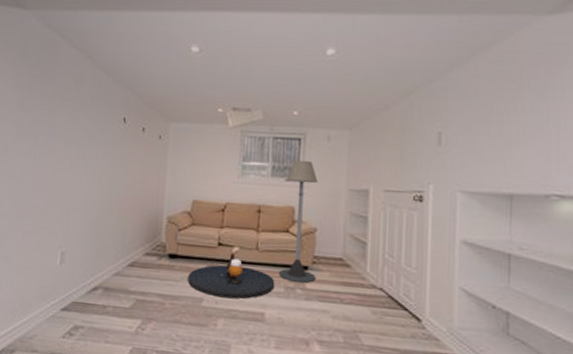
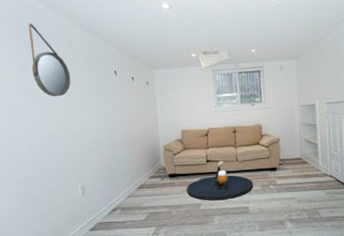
home mirror: none [31,54,73,141] -> present [28,24,71,97]
floor lamp: present [278,160,318,283] -> none [252,87,283,181]

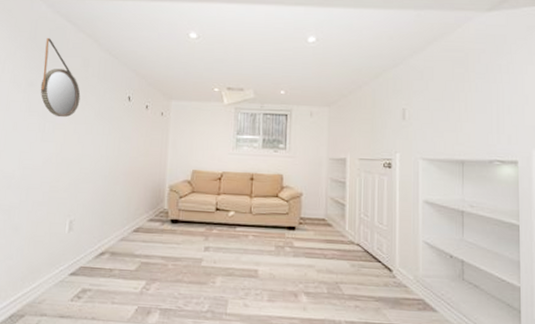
round table: present [187,167,254,201] -> none [189,218,267,258]

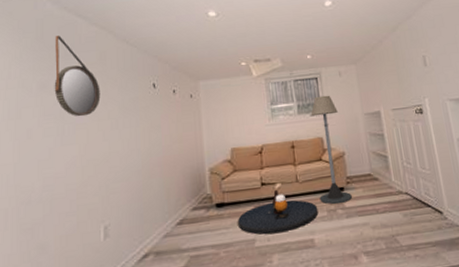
round table: none [189,218,267,258] -> present [238,190,319,235]
floor lamp: none [270,133,303,242] -> present [310,95,352,204]

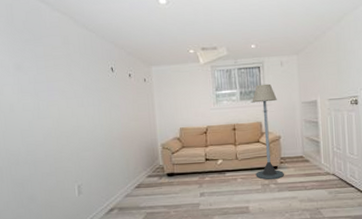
home mirror: present [54,36,101,117] -> none [24,20,67,95]
round table: present [238,190,319,235] -> none [185,165,254,200]

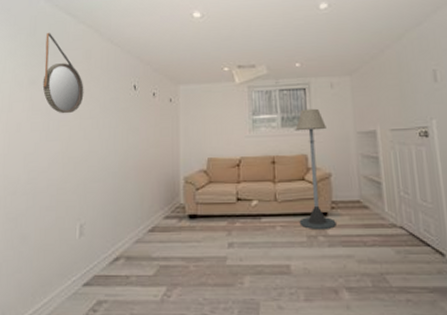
home mirror: none [24,20,67,95] -> present [42,33,84,114]

